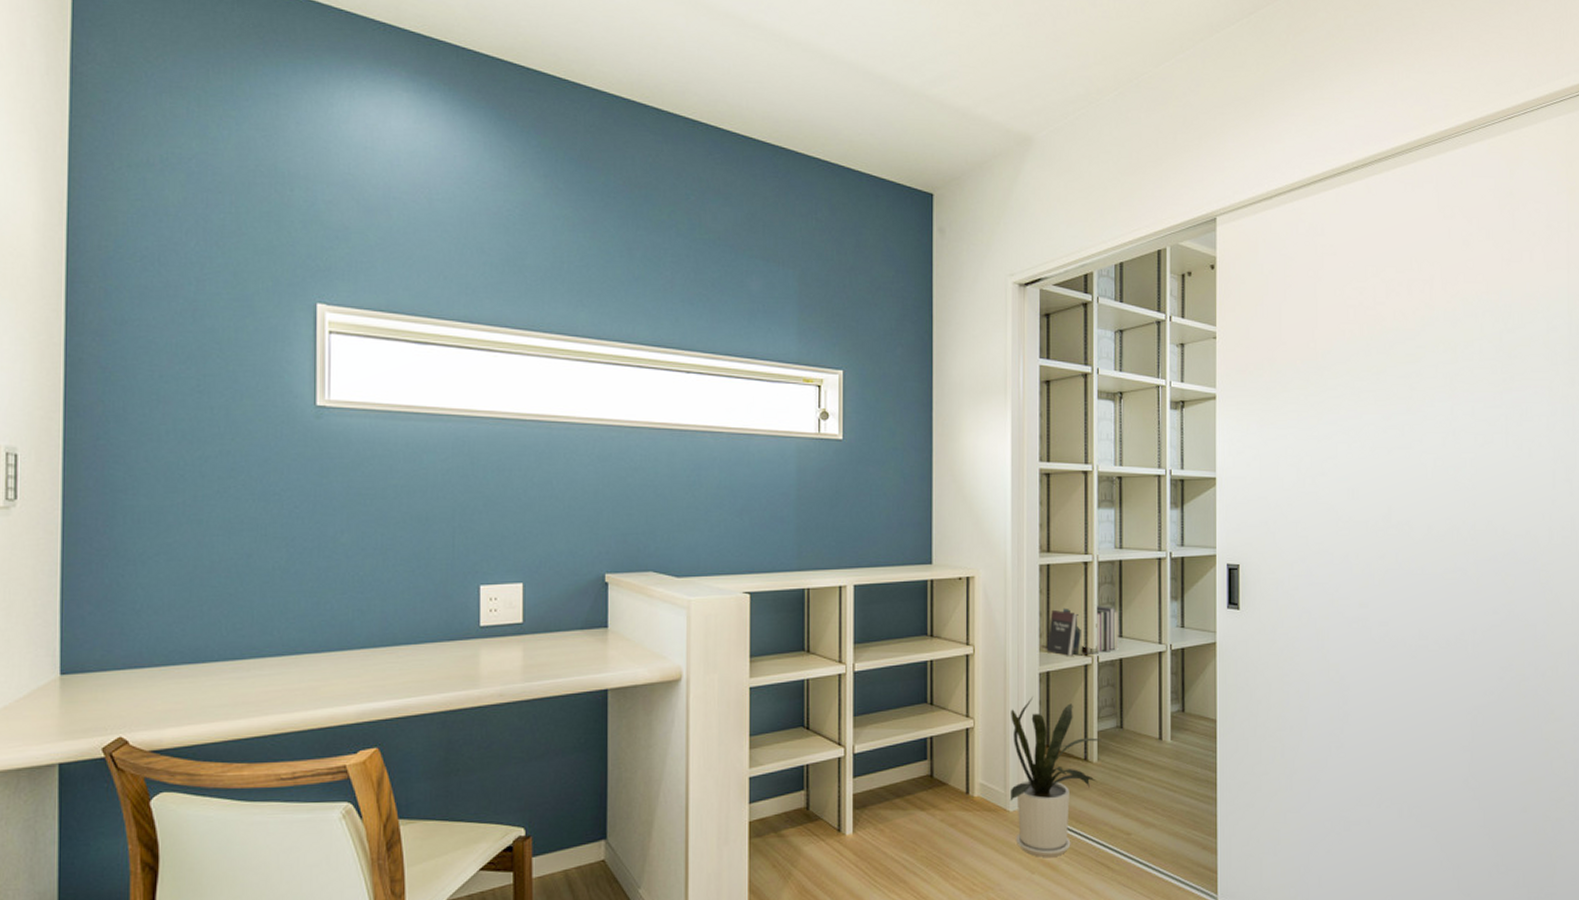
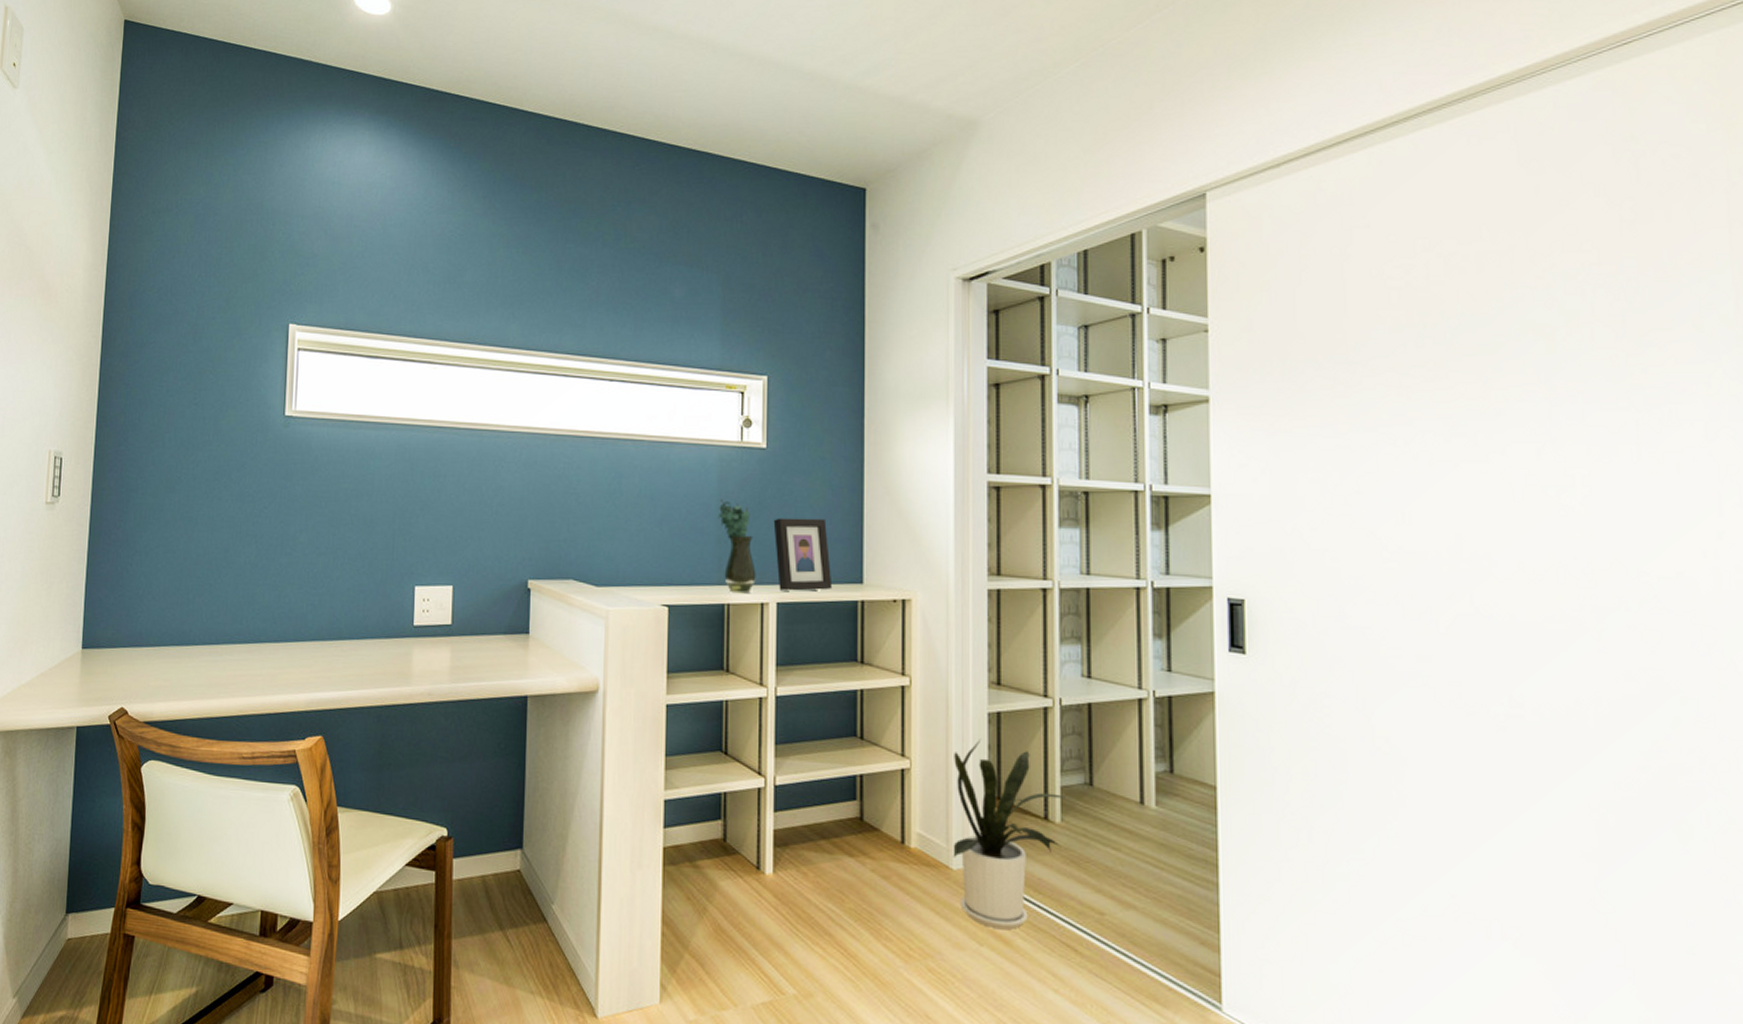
vase: none [797,488,834,578] -> present [717,498,756,594]
picture frame: none [850,505,905,574] -> present [773,518,833,591]
books: present [1046,604,1119,656] -> none [996,638,1086,697]

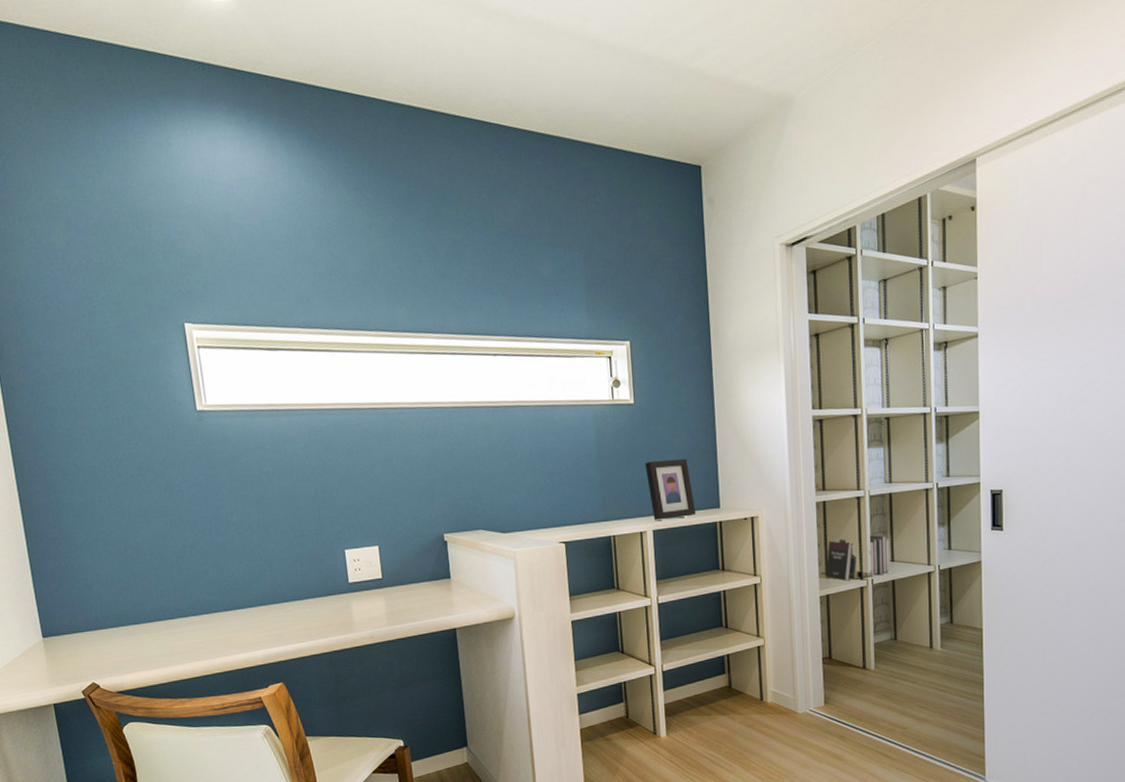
vase: present [717,498,756,594] -> none [598,449,635,527]
house plant: present [953,739,1066,930] -> none [796,616,878,750]
books: none [996,638,1086,697] -> present [825,534,891,581]

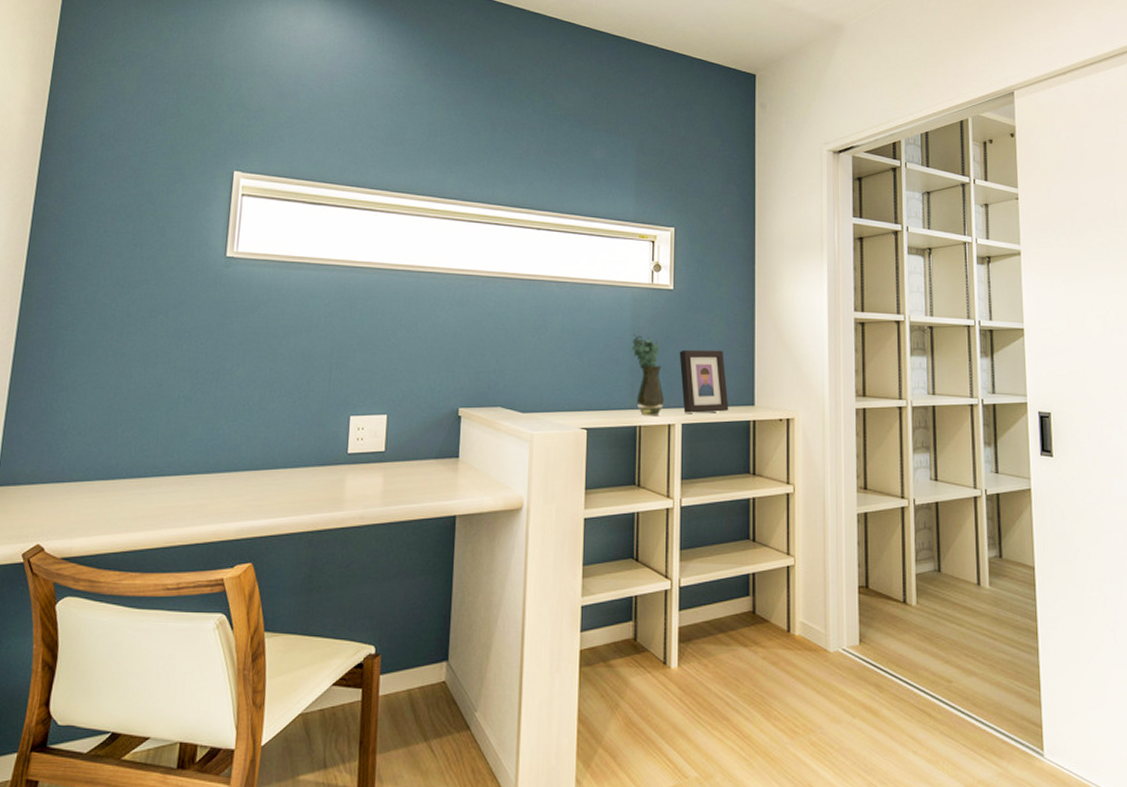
vase: none [598,449,635,527] -> present [631,333,664,417]
books: present [825,534,891,581] -> none [863,448,934,498]

